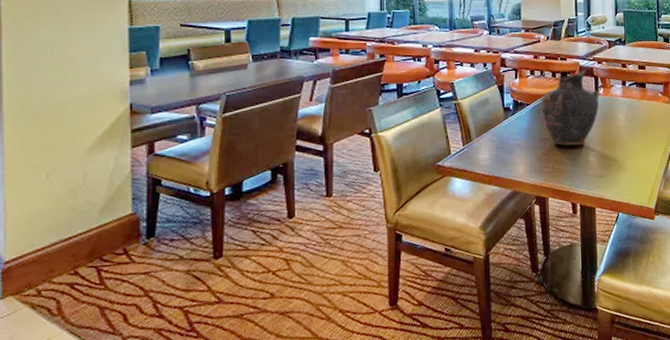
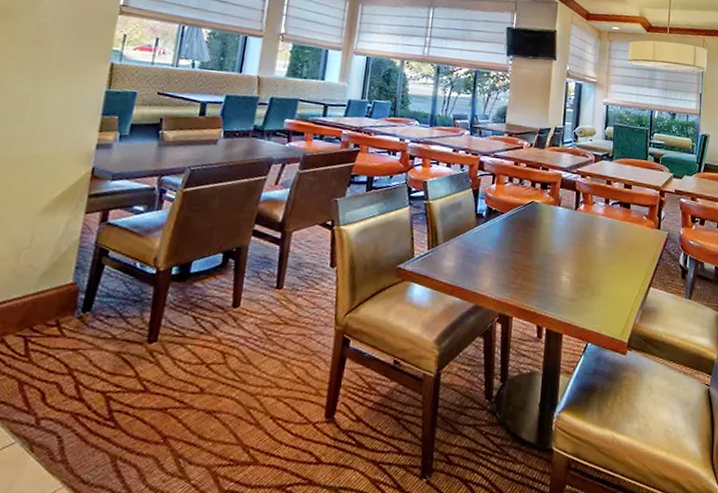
vase: present [540,69,599,146] -> none [515,182,580,264]

